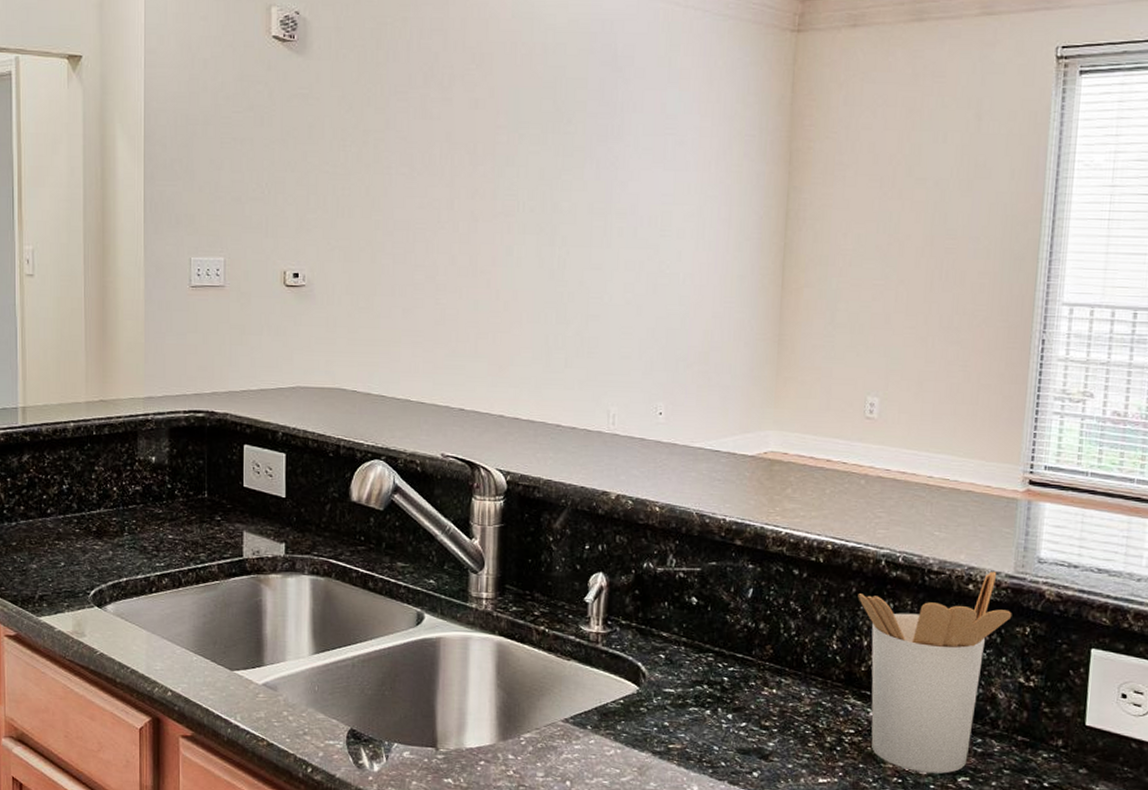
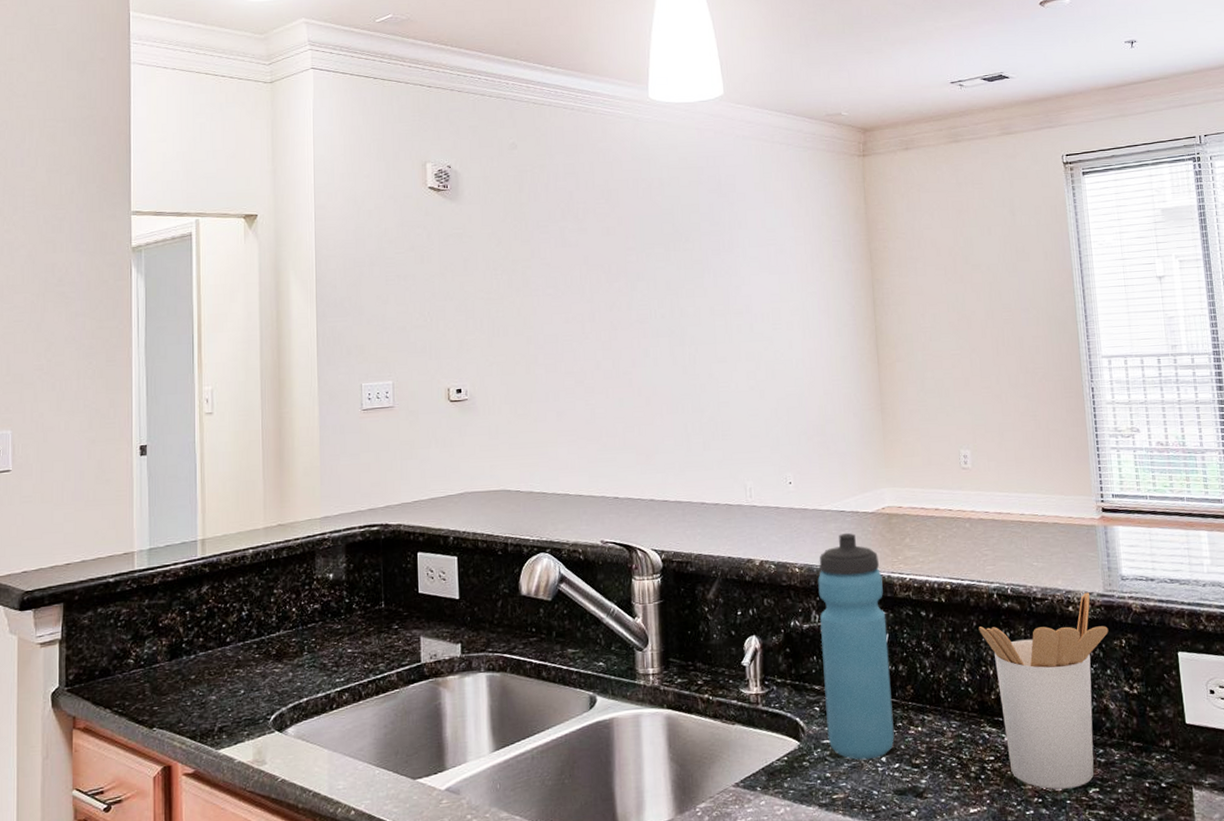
water bottle: none [670,475,754,715] -> present [818,532,895,760]

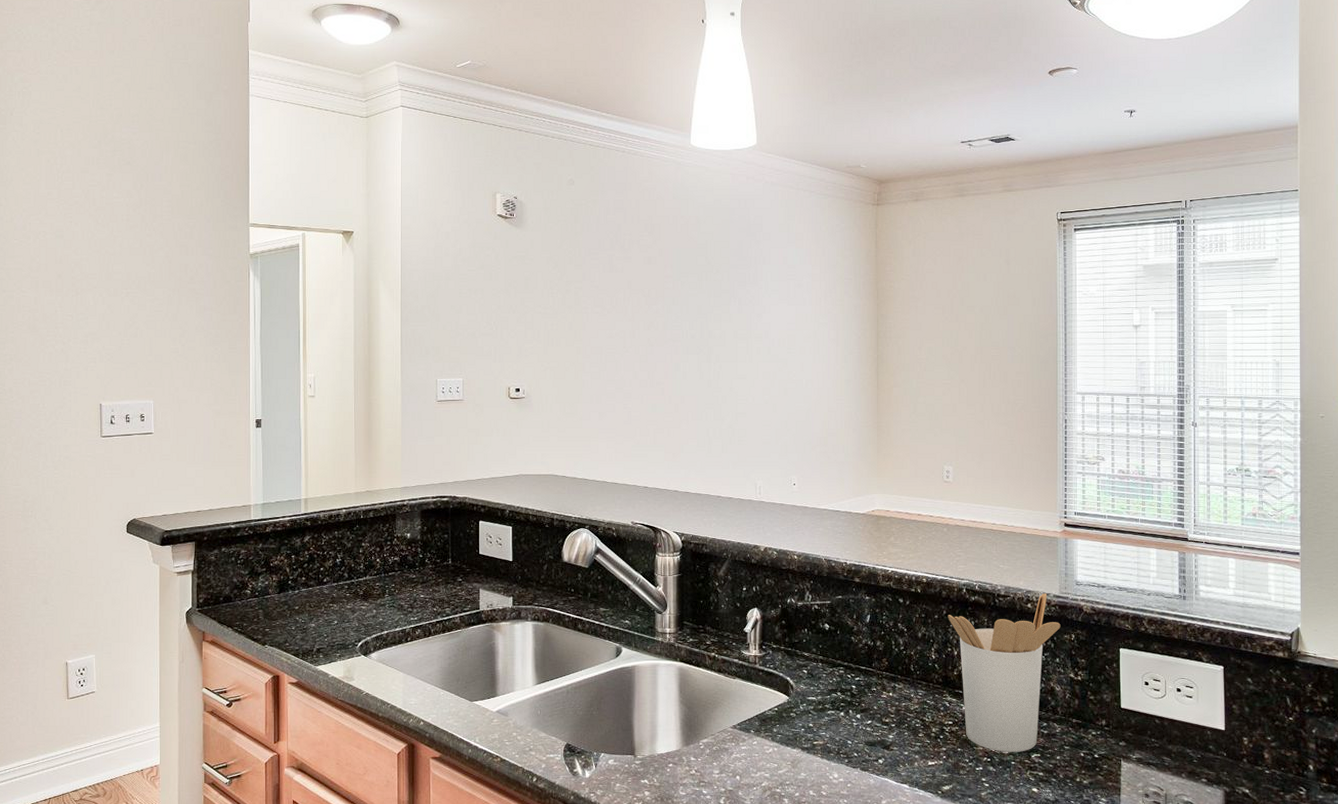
water bottle: present [818,532,895,760] -> none [813,529,869,716]

